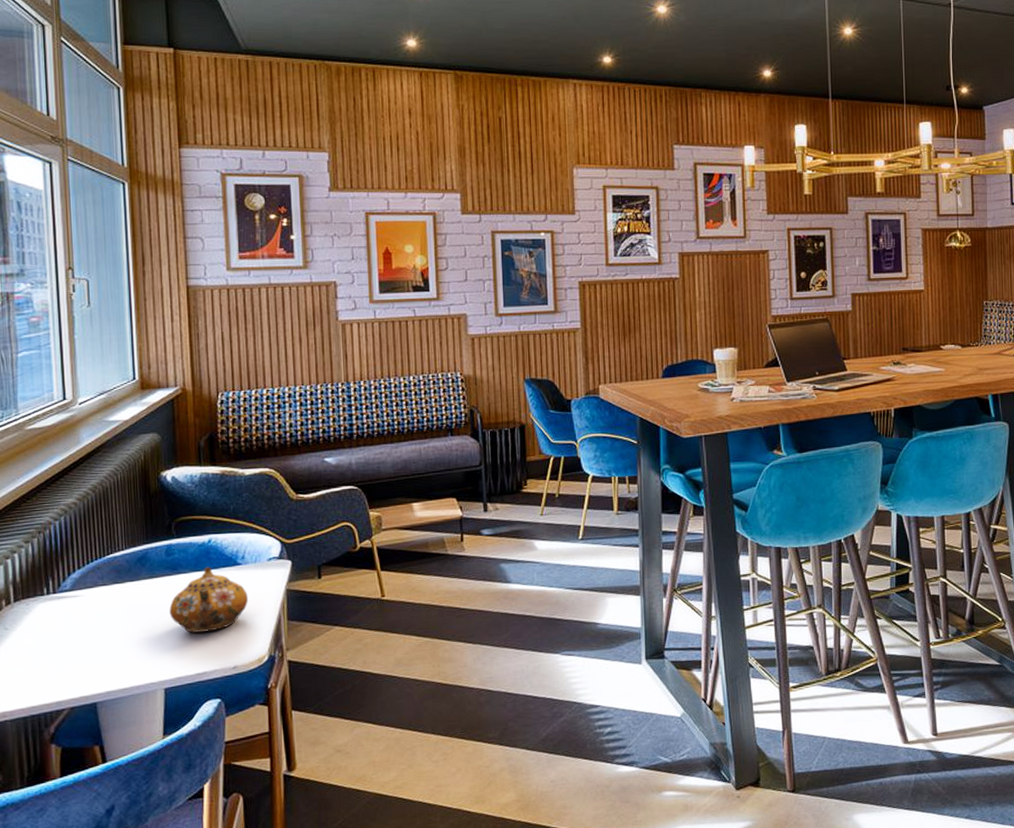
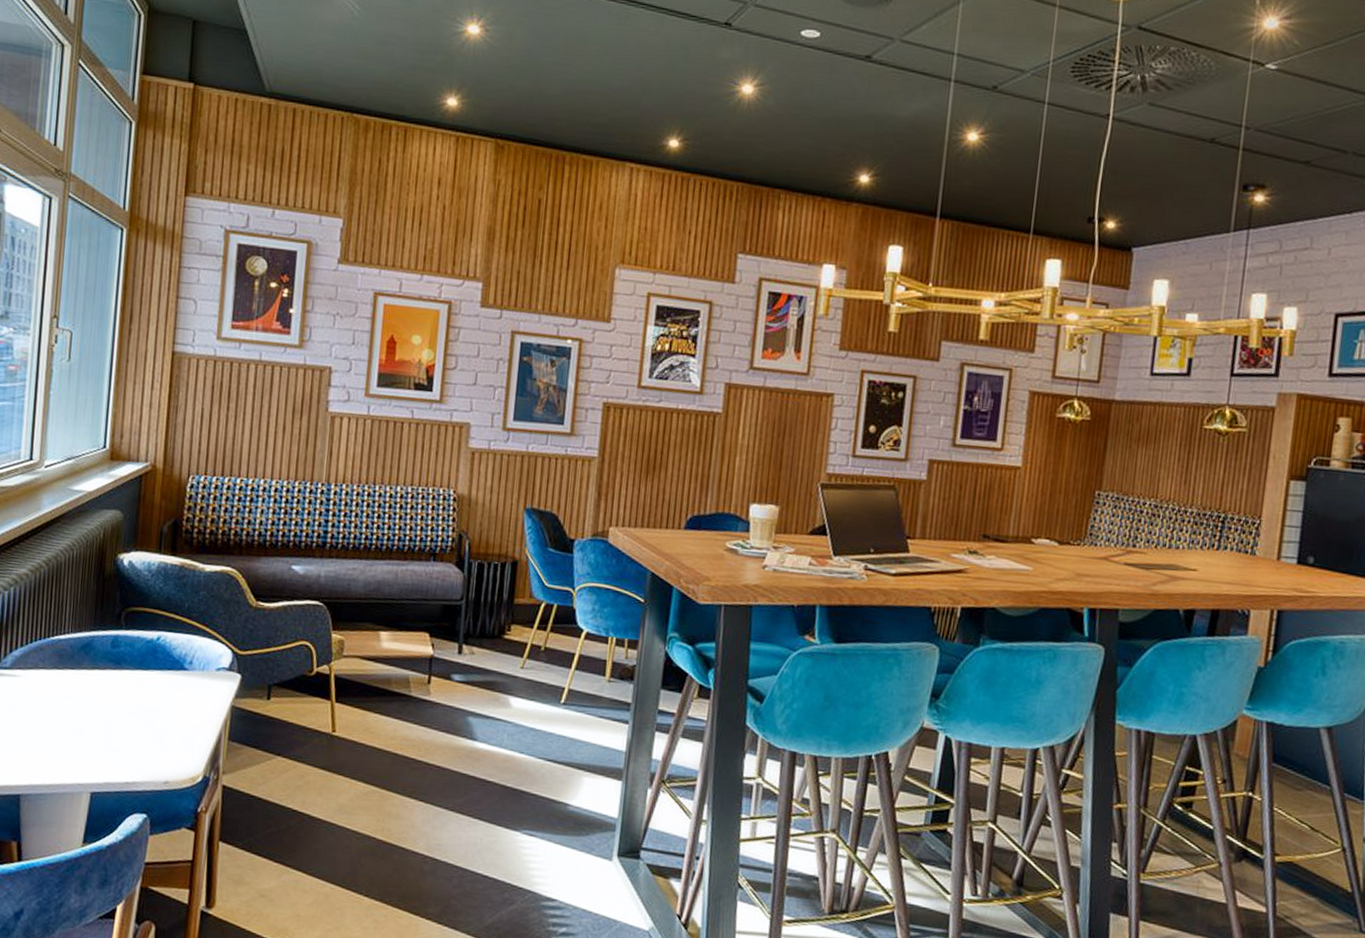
teapot: present [169,566,249,633] -> none [106,666,191,739]

